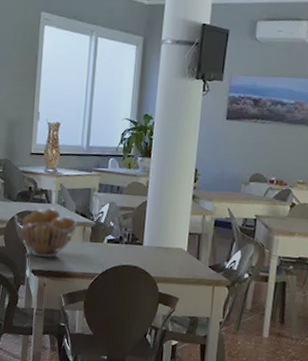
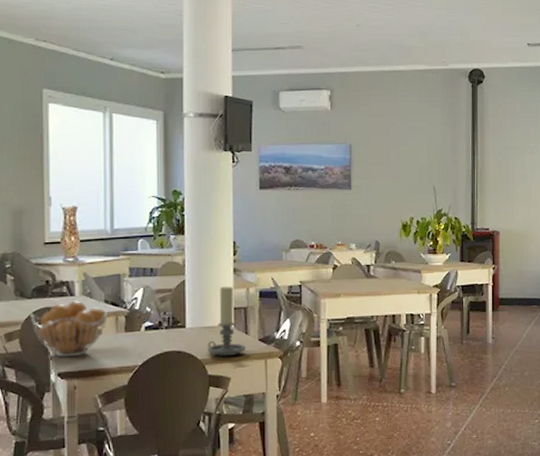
candle holder: none [160,210,196,279] -> present [207,286,245,357]

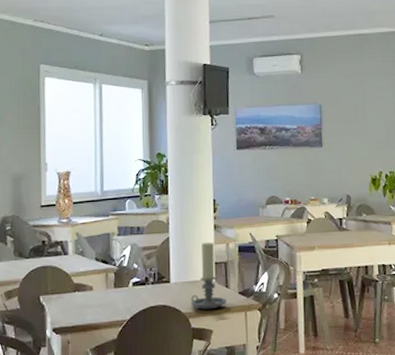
fruit basket: present [30,300,109,358] -> none [28,259,99,314]

